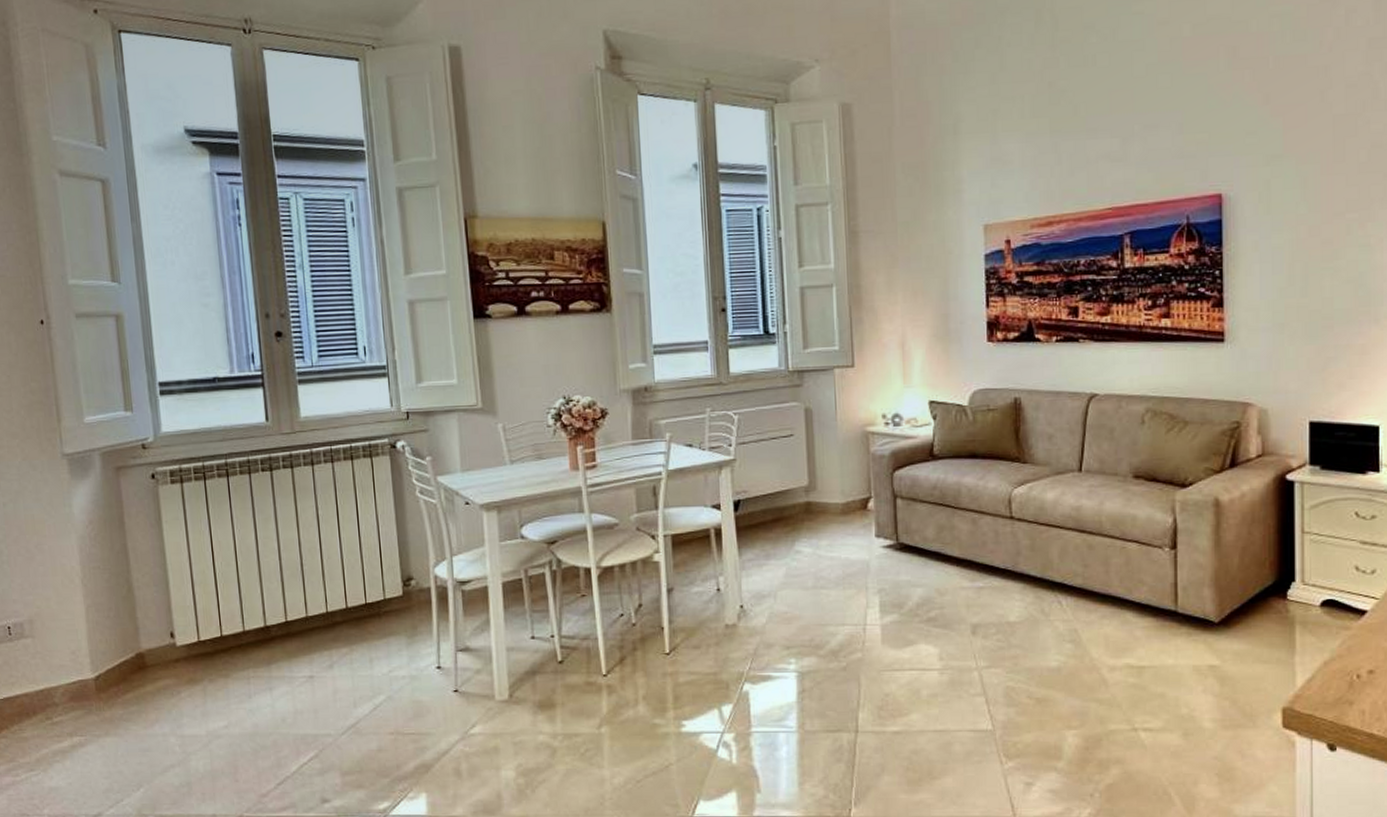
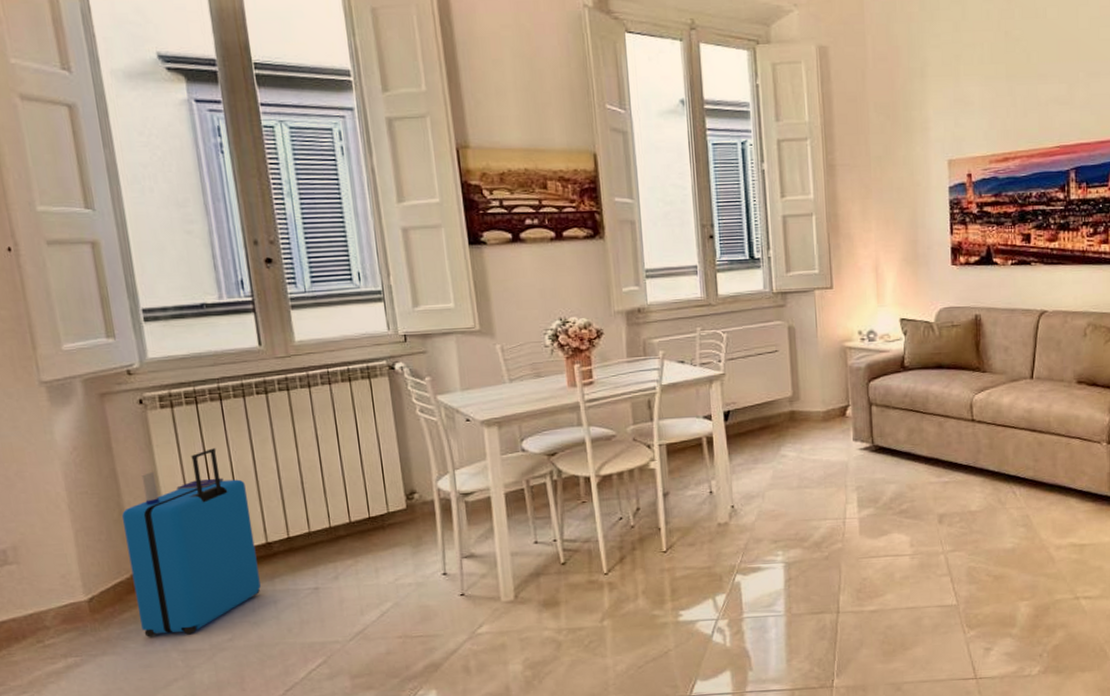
suitcase: none [129,526,258,720] -> present [121,448,261,637]

